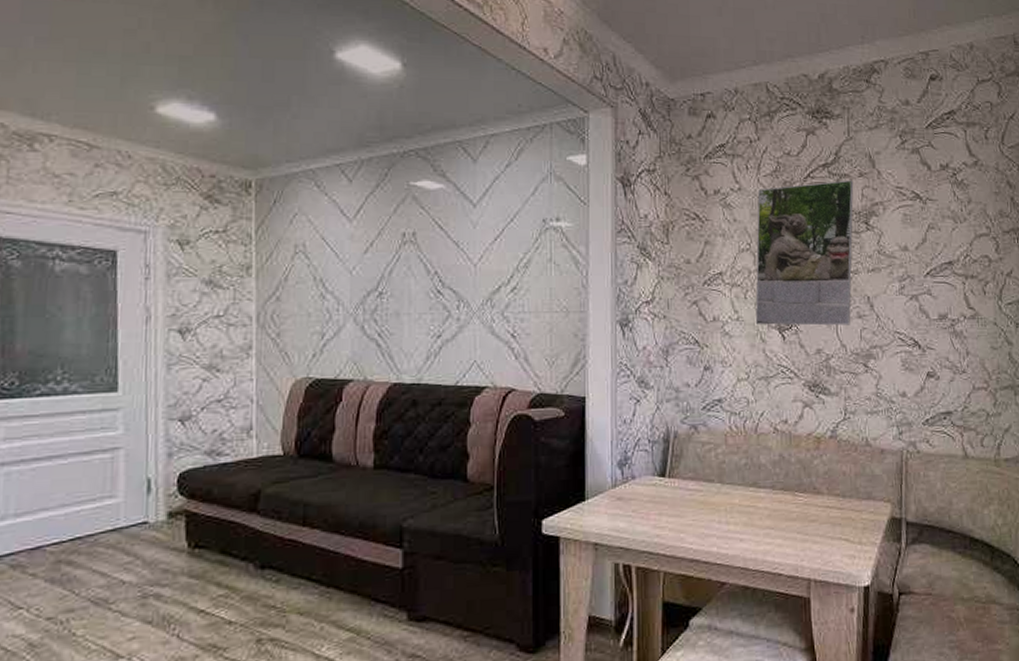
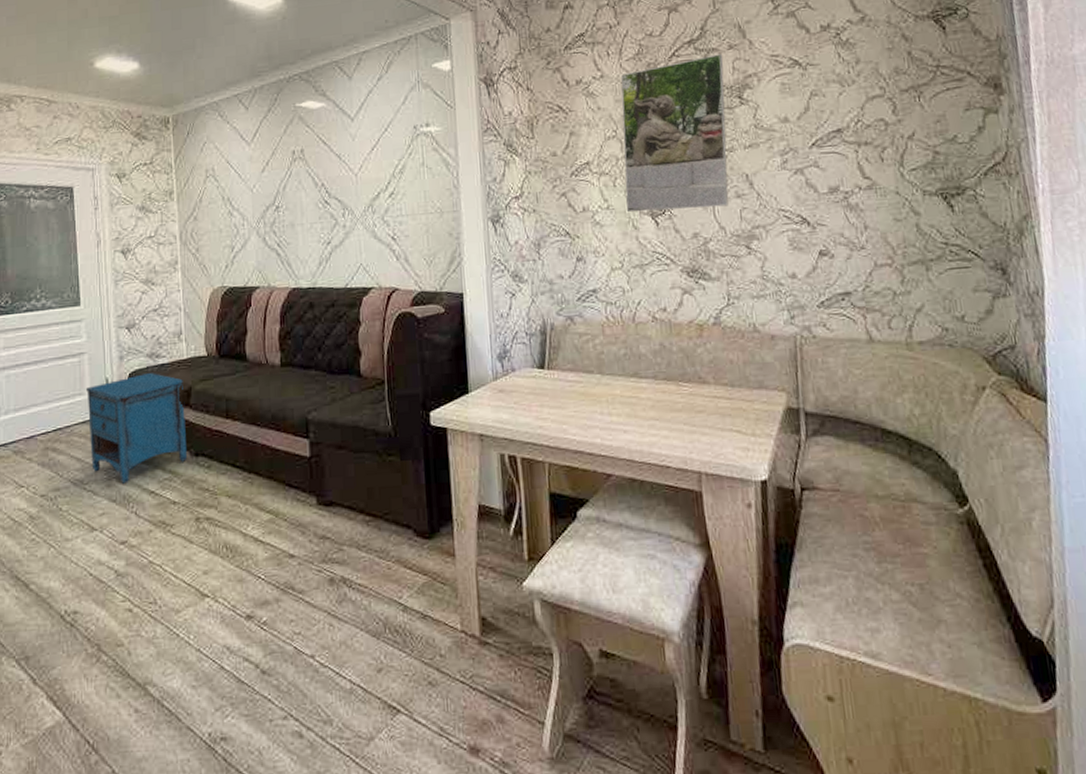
nightstand: none [118,473,251,604] -> present [85,373,186,485]

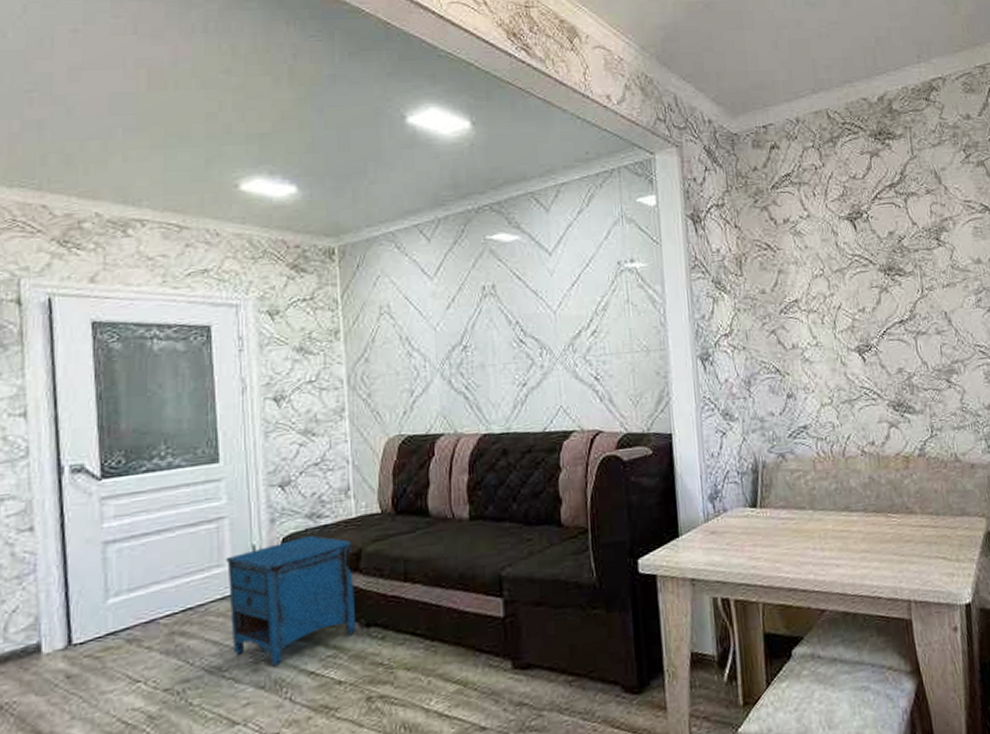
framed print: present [621,54,729,213] -> none [827,198,930,349]

